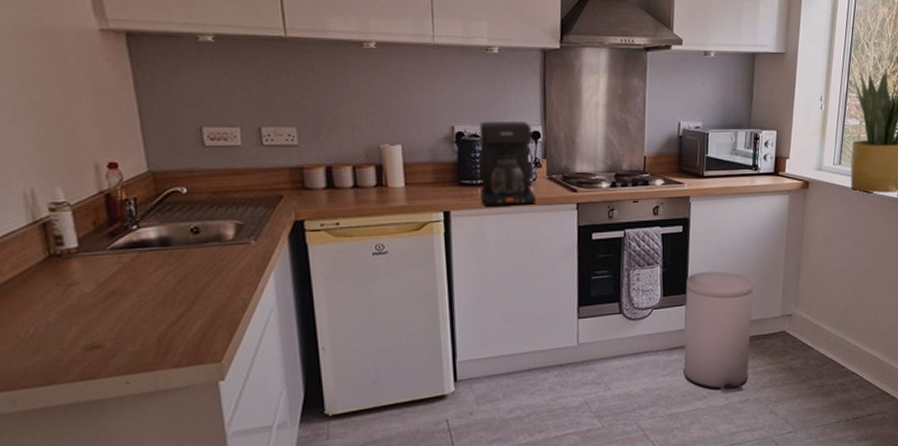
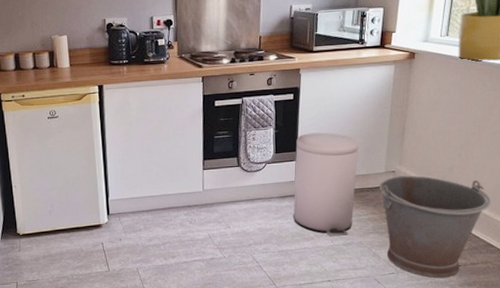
coffee maker: present [479,121,536,206] -> none [124,12,169,80]
bucket: none [776,318,885,434] -> present [380,175,491,278]

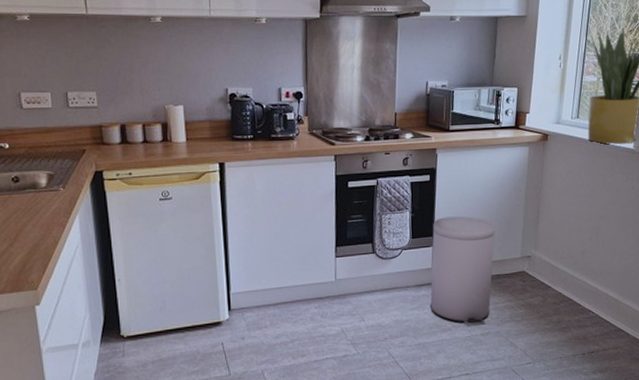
bucket: present [380,175,491,278] -> none [516,260,620,366]

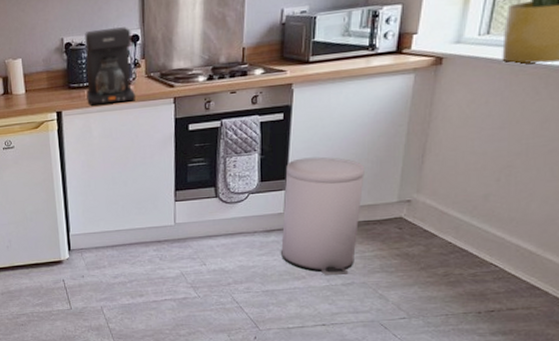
coffee maker: none [249,83,298,158] -> present [84,27,135,105]

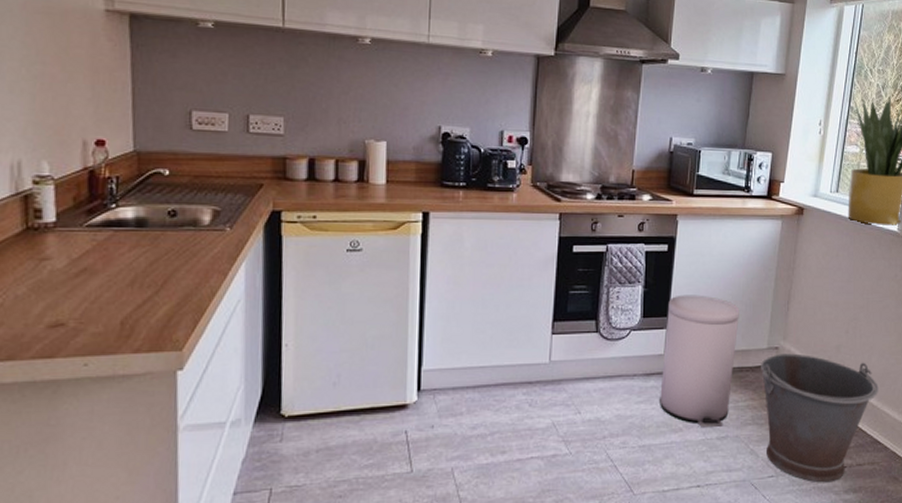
coffee maker: present [84,27,135,105] -> none [461,123,520,211]
bucket: none [390,205,539,325] -> present [761,353,879,483]

